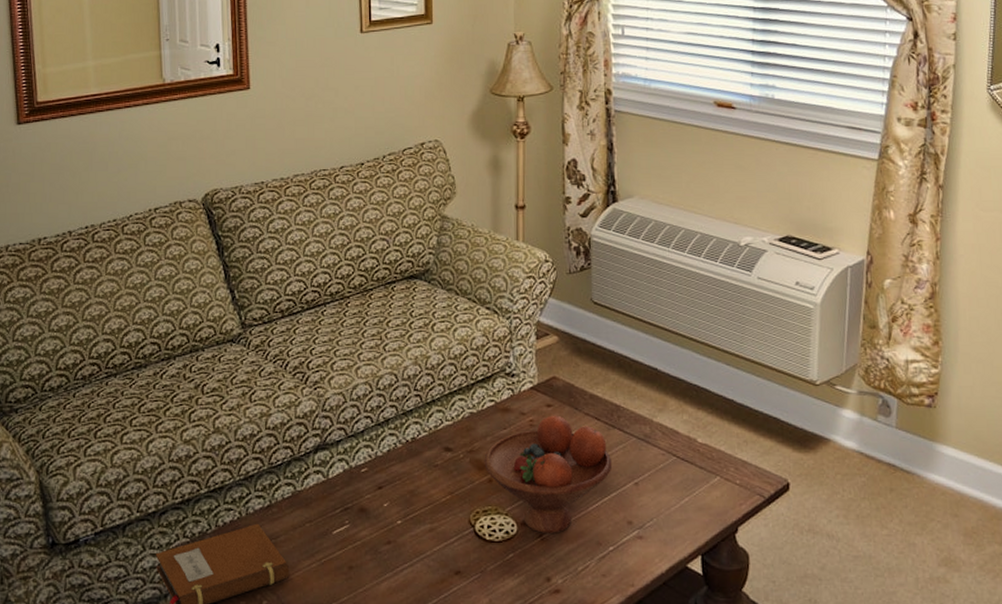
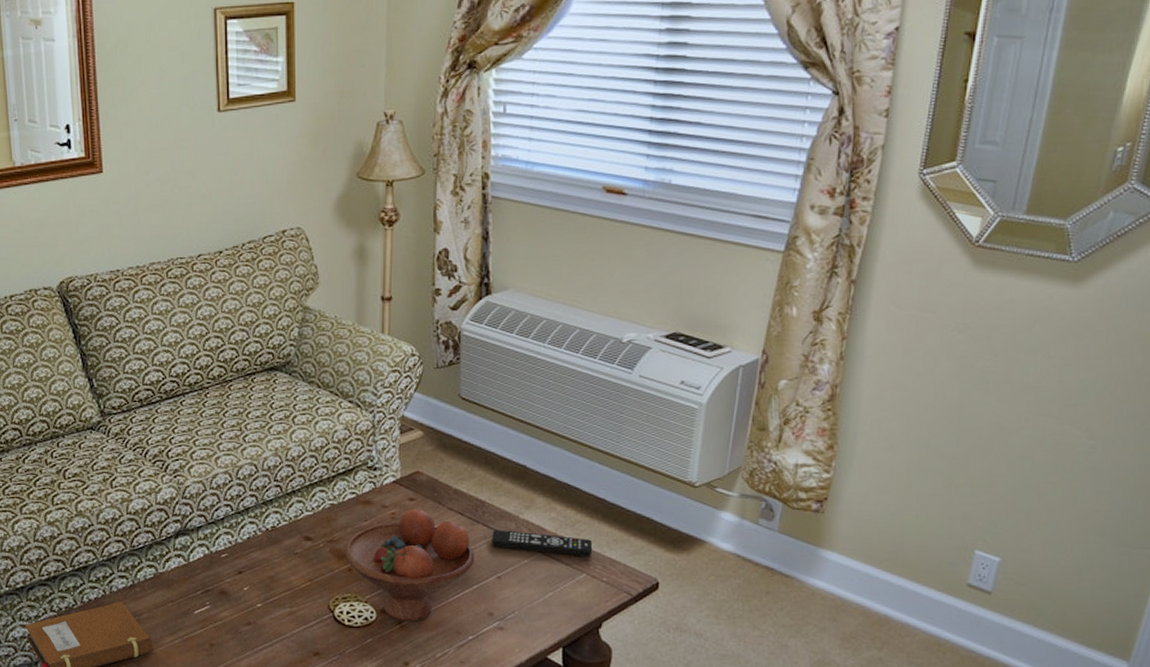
remote control: none [628,434,725,459] -> present [492,529,593,557]

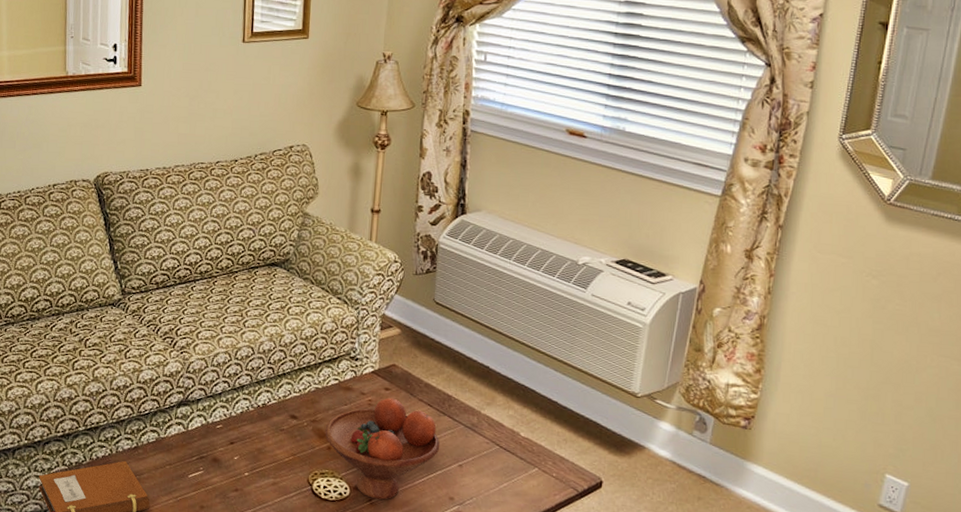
remote control: present [492,529,593,557] -> none [456,422,545,453]

